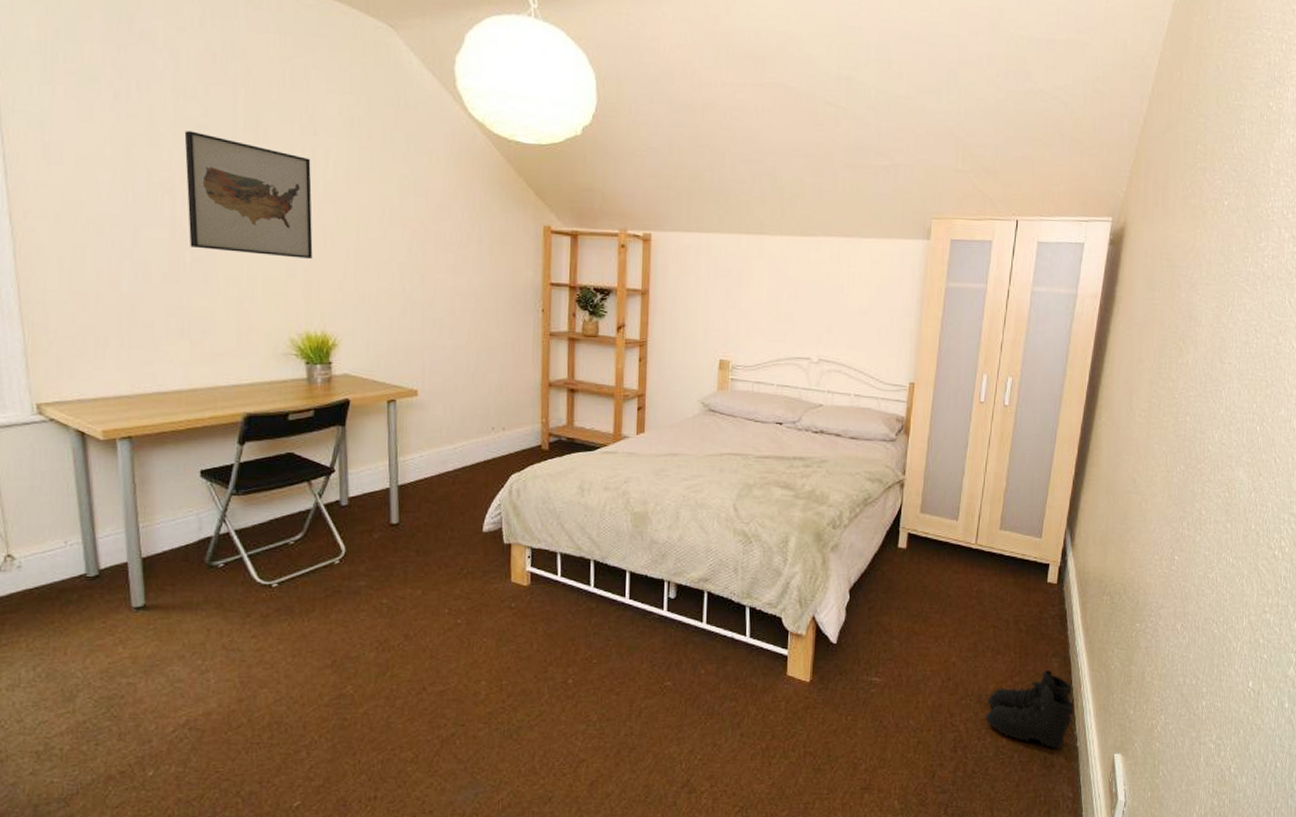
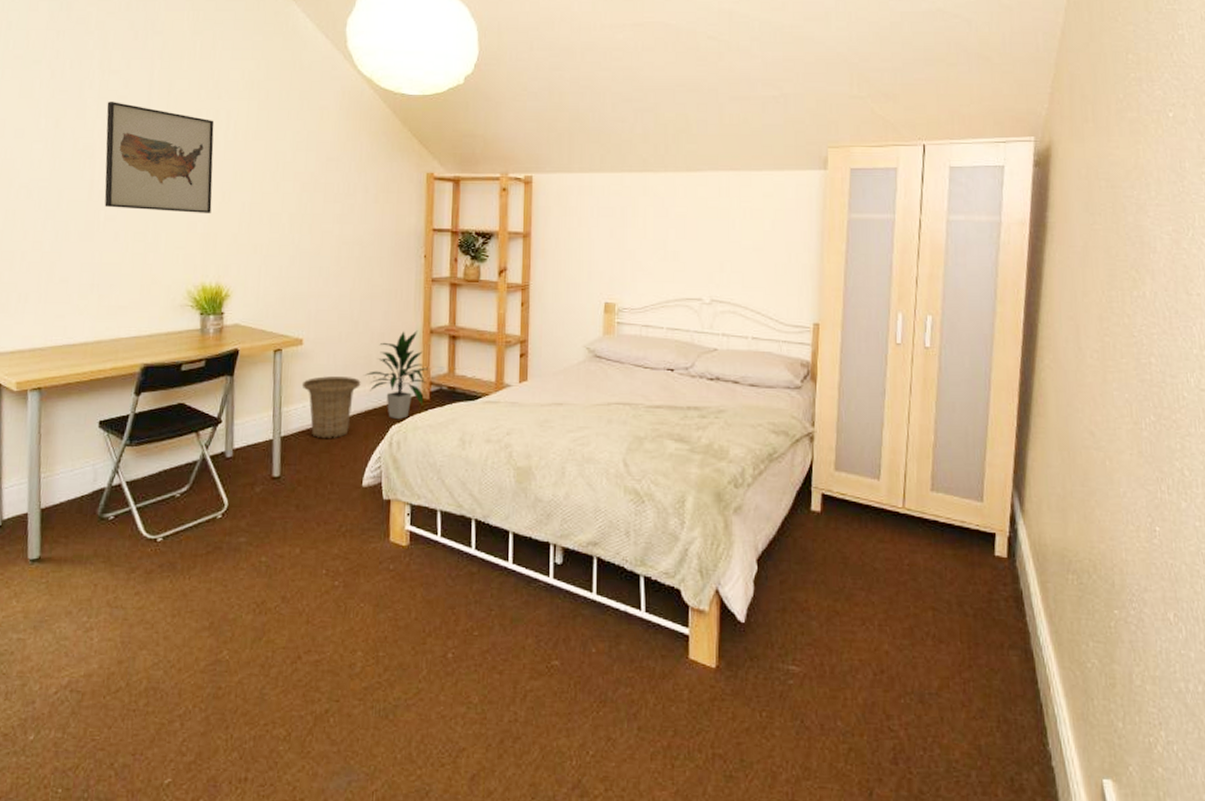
basket: none [418,427,479,488] -> present [301,376,361,439]
indoor plant: none [482,383,547,468] -> present [364,330,428,419]
boots: present [986,669,1075,748] -> none [931,664,1045,768]

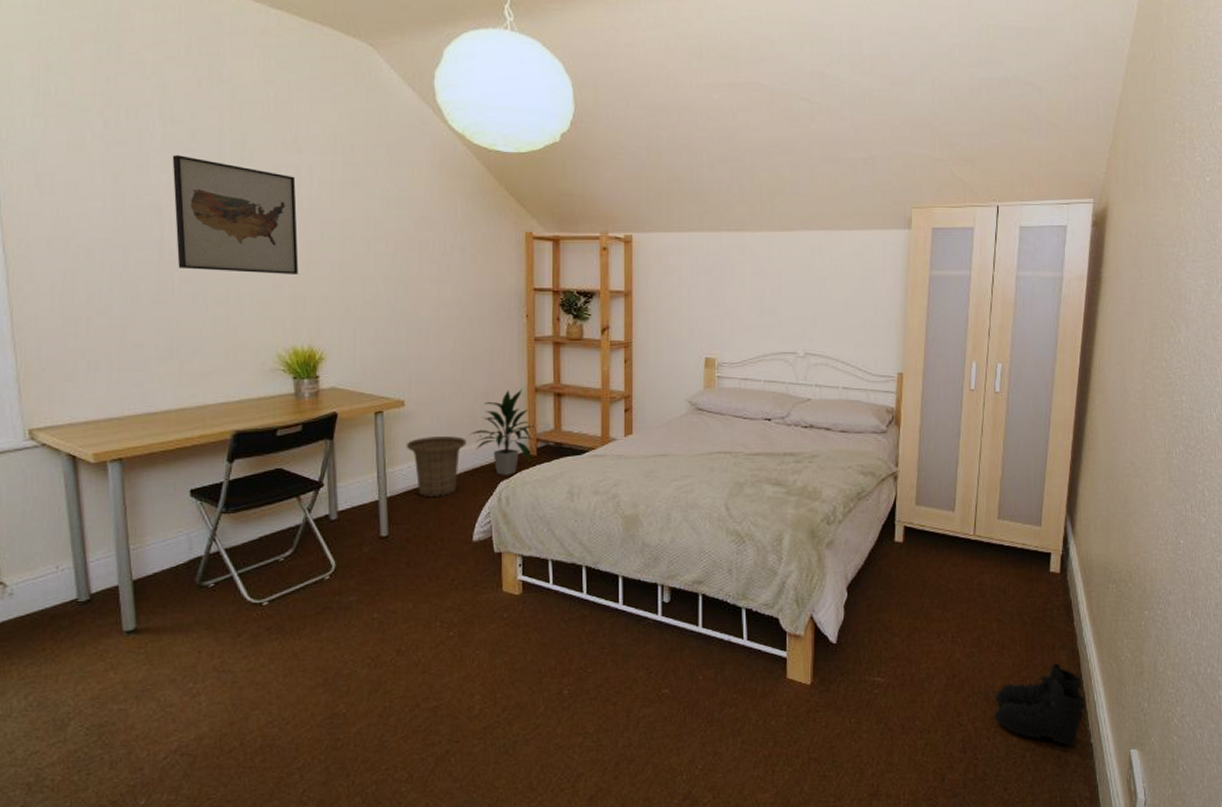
boots: none [931,664,1045,768] -> present [994,662,1087,746]

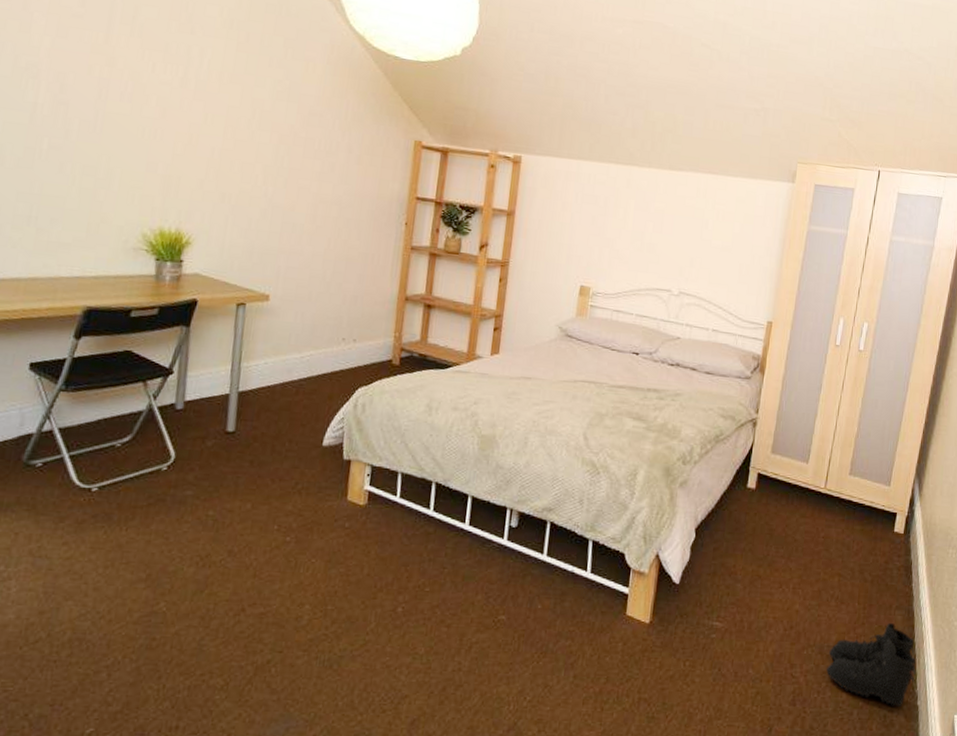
wall art: present [172,155,299,274] -> none [49,18,185,155]
basket: present [405,436,467,498] -> none [264,334,329,398]
indoor plant: present [470,389,534,475] -> none [333,296,400,382]

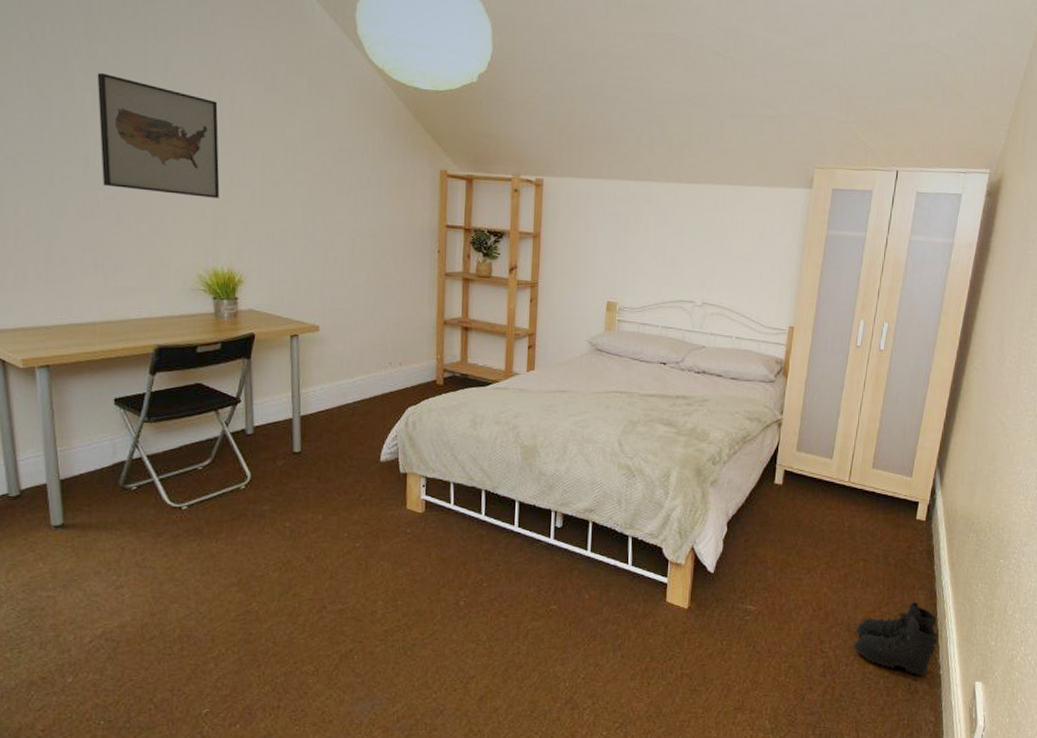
wall art: none [49,18,185,155] -> present [97,73,220,198]

